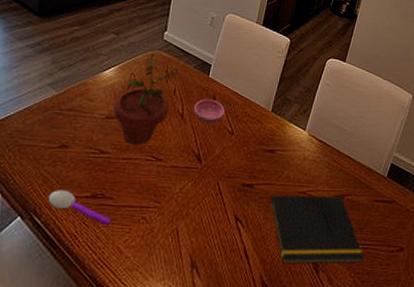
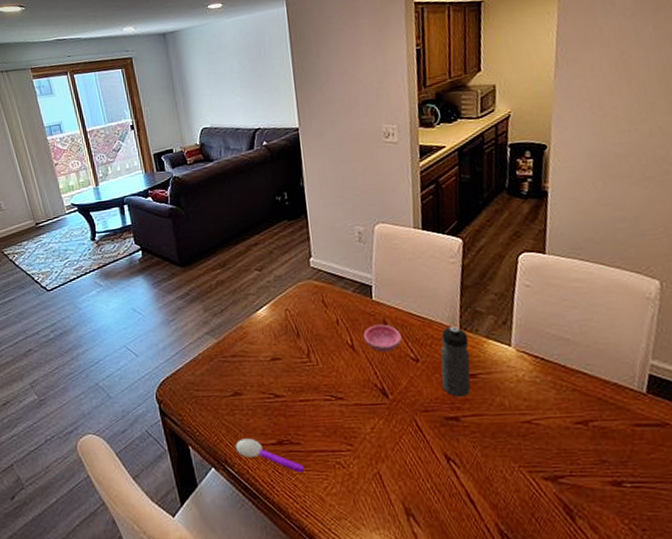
potted plant: present [113,53,179,145] -> none [276,284,337,385]
water bottle: none [246,109,276,168] -> present [441,326,471,398]
notepad: present [266,195,364,264] -> none [482,422,638,510]

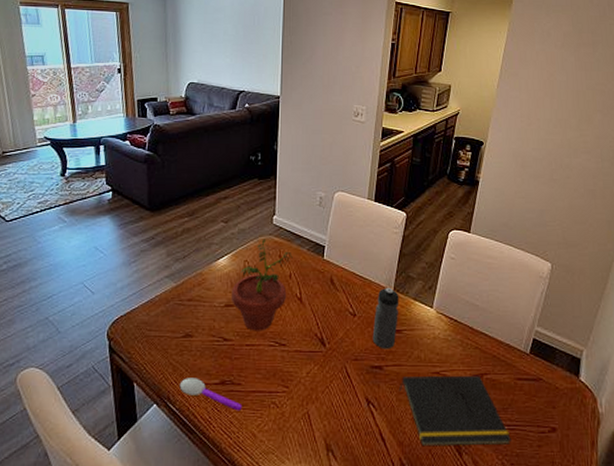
potted plant: none [276,284,337,385] -> present [232,239,293,331]
saucer: present [363,324,402,352] -> none [311,281,344,306]
notepad: none [482,422,638,510] -> present [398,375,511,447]

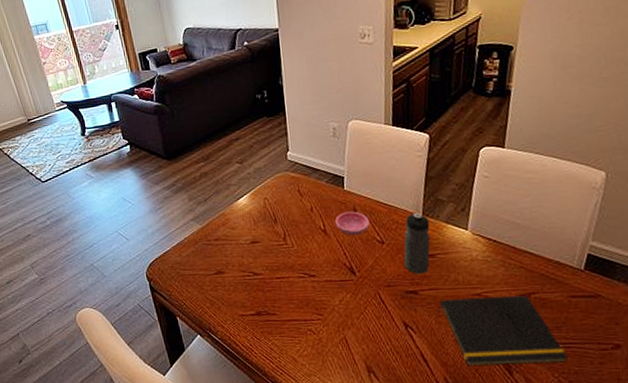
spoon: present [179,378,243,411] -> none [218,310,280,339]
potted plant: present [232,239,293,331] -> none [255,175,312,265]
saucer: none [311,281,344,306] -> present [334,211,370,236]

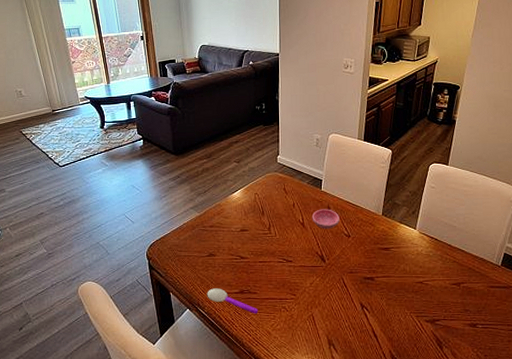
spoon: none [218,310,280,339] -> present [207,288,259,314]
water bottle: present [404,213,431,275] -> none [364,213,387,264]
notepad: present [437,294,568,367] -> none [387,284,485,342]

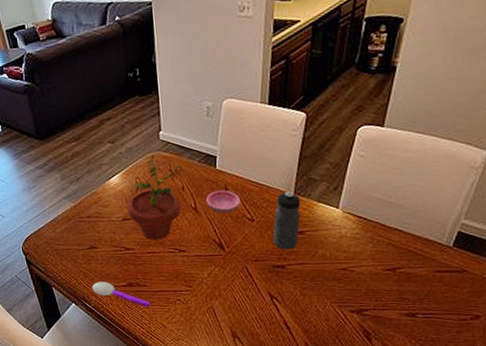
potted plant: none [246,175,295,251] -> present [127,155,184,241]
water bottle: none [364,213,387,264] -> present [272,192,301,250]

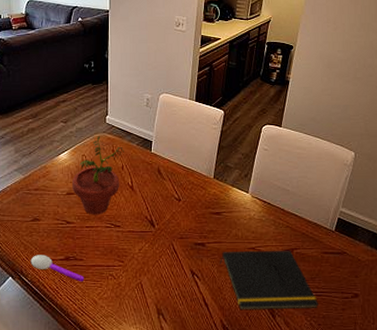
saucer: present [205,190,240,214] -> none [141,171,170,193]
water bottle: present [272,192,301,250] -> none [195,176,219,229]
notepad: none [302,269,426,334] -> present [219,250,318,311]

